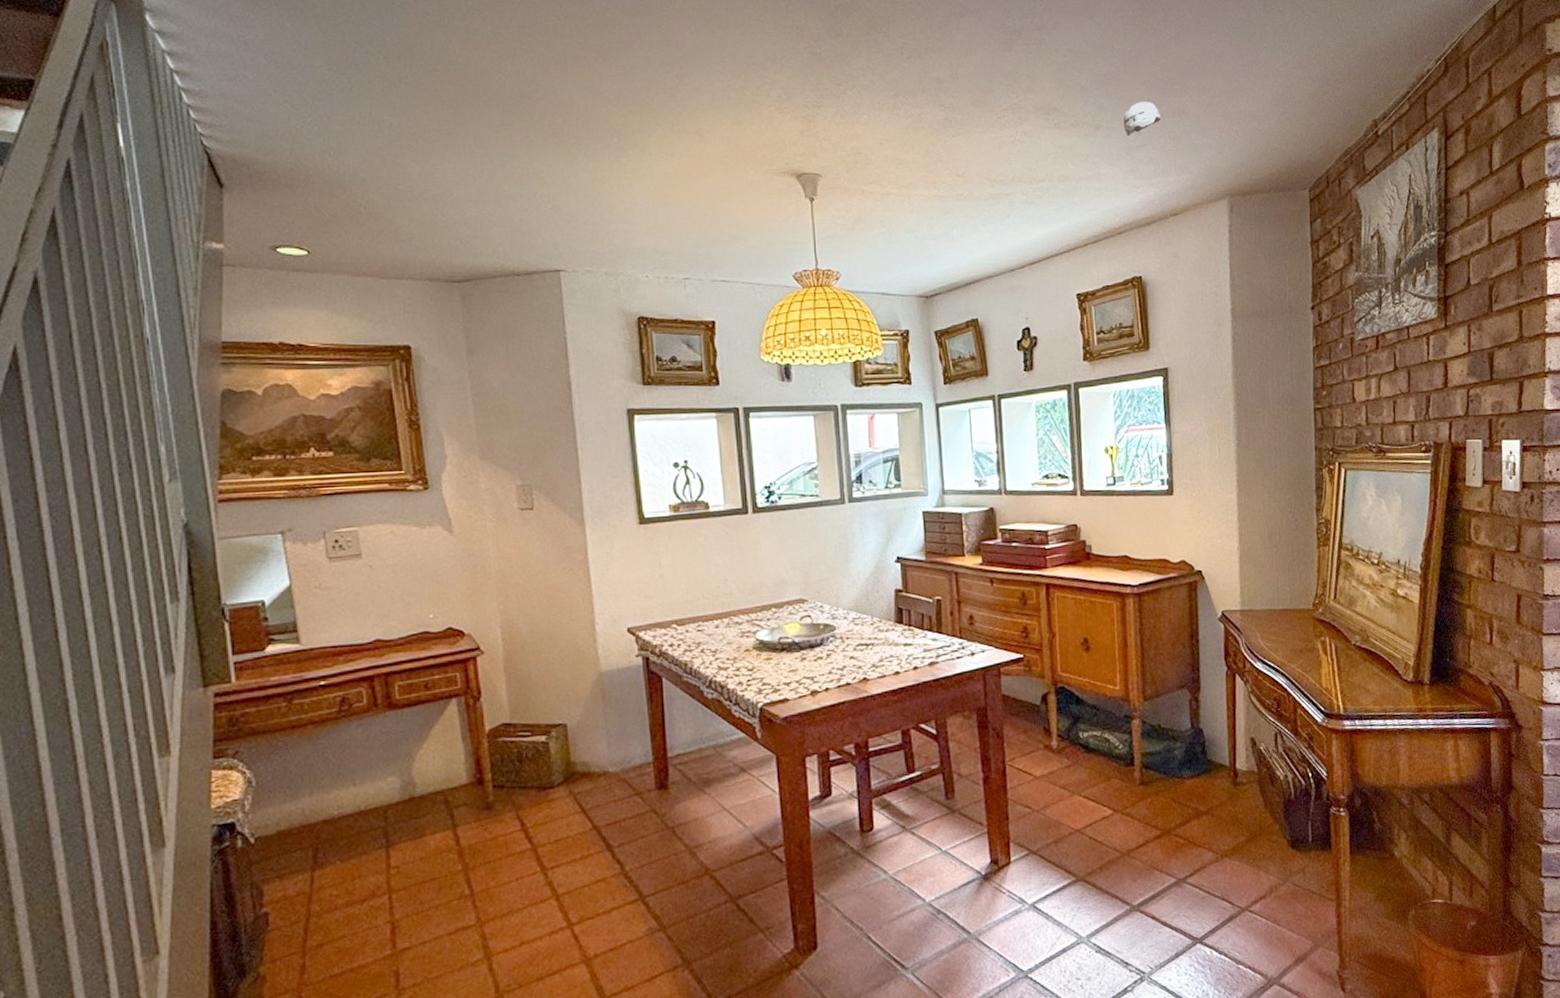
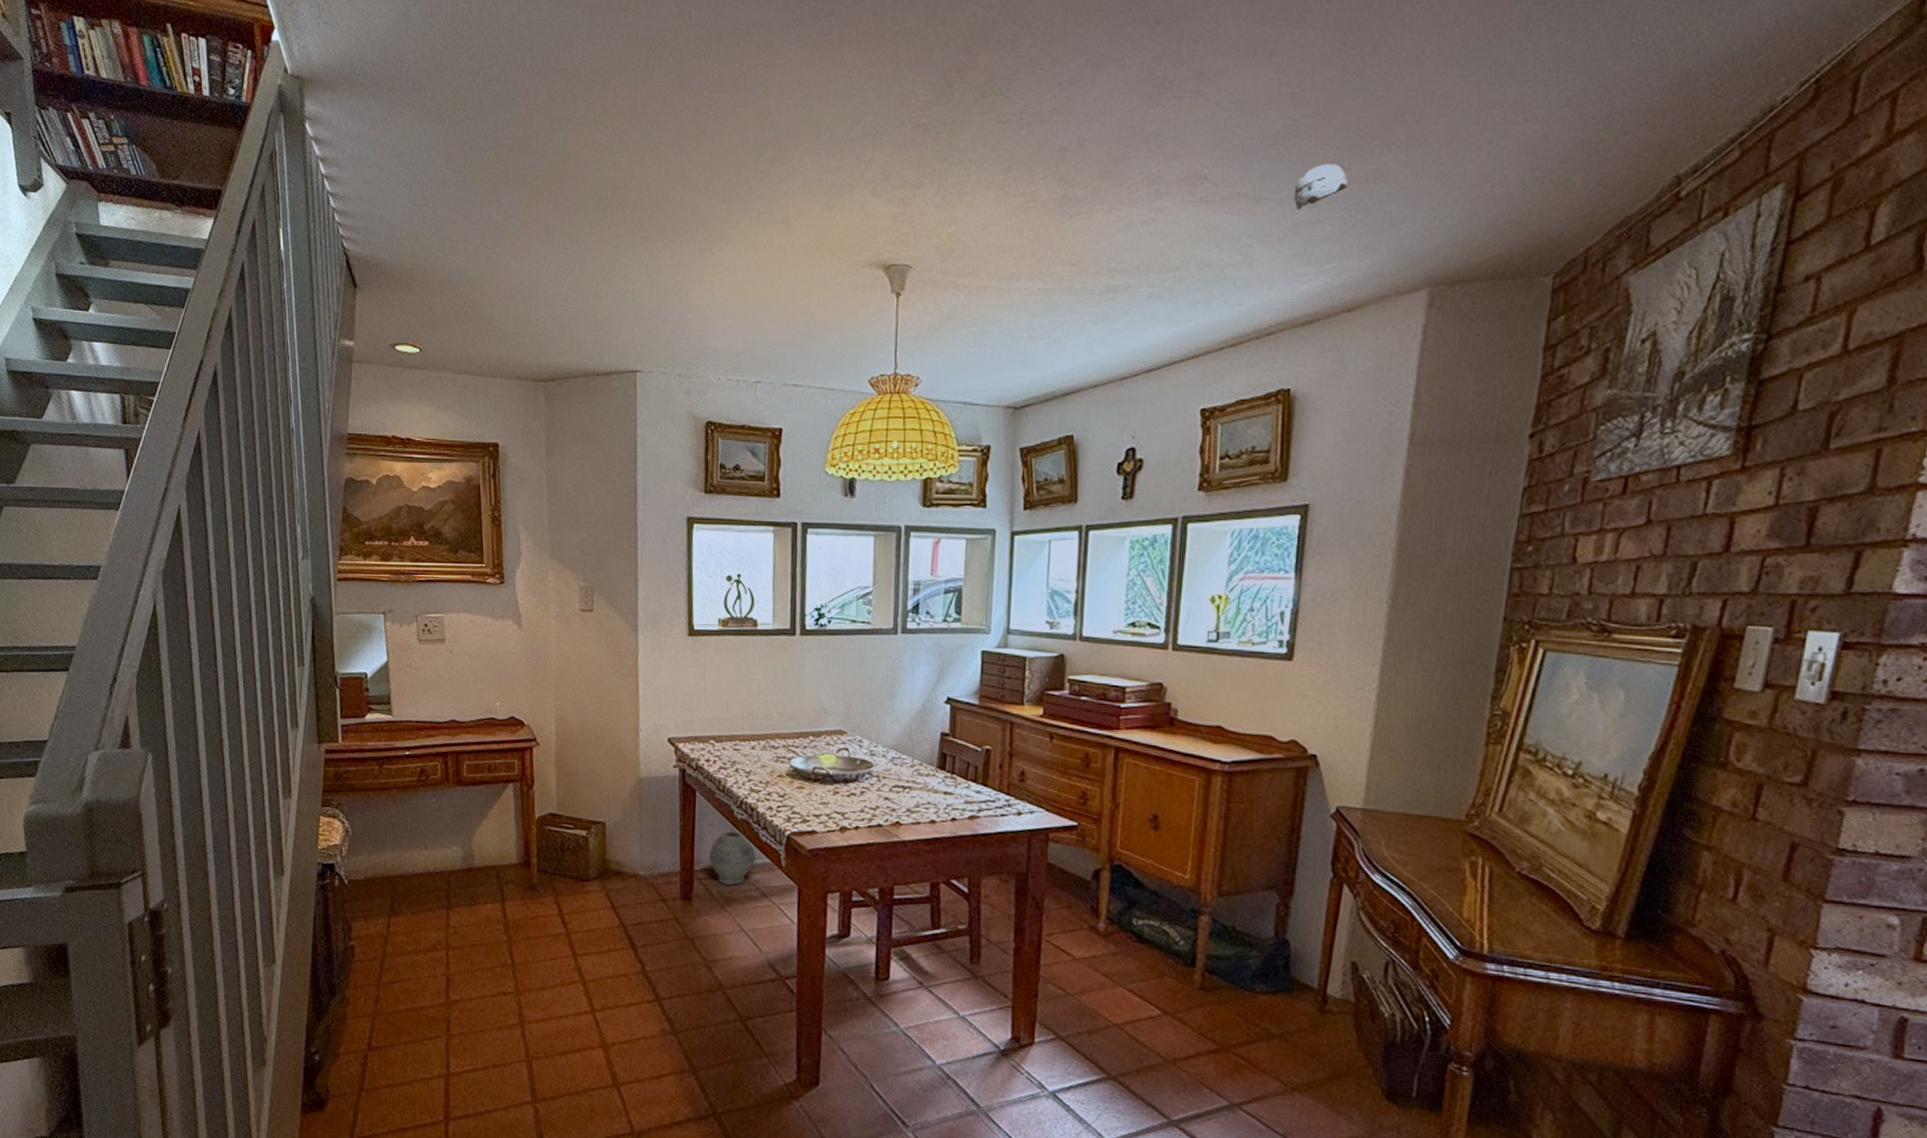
ceramic jug: none [681,711,731,767] -> present [708,831,757,885]

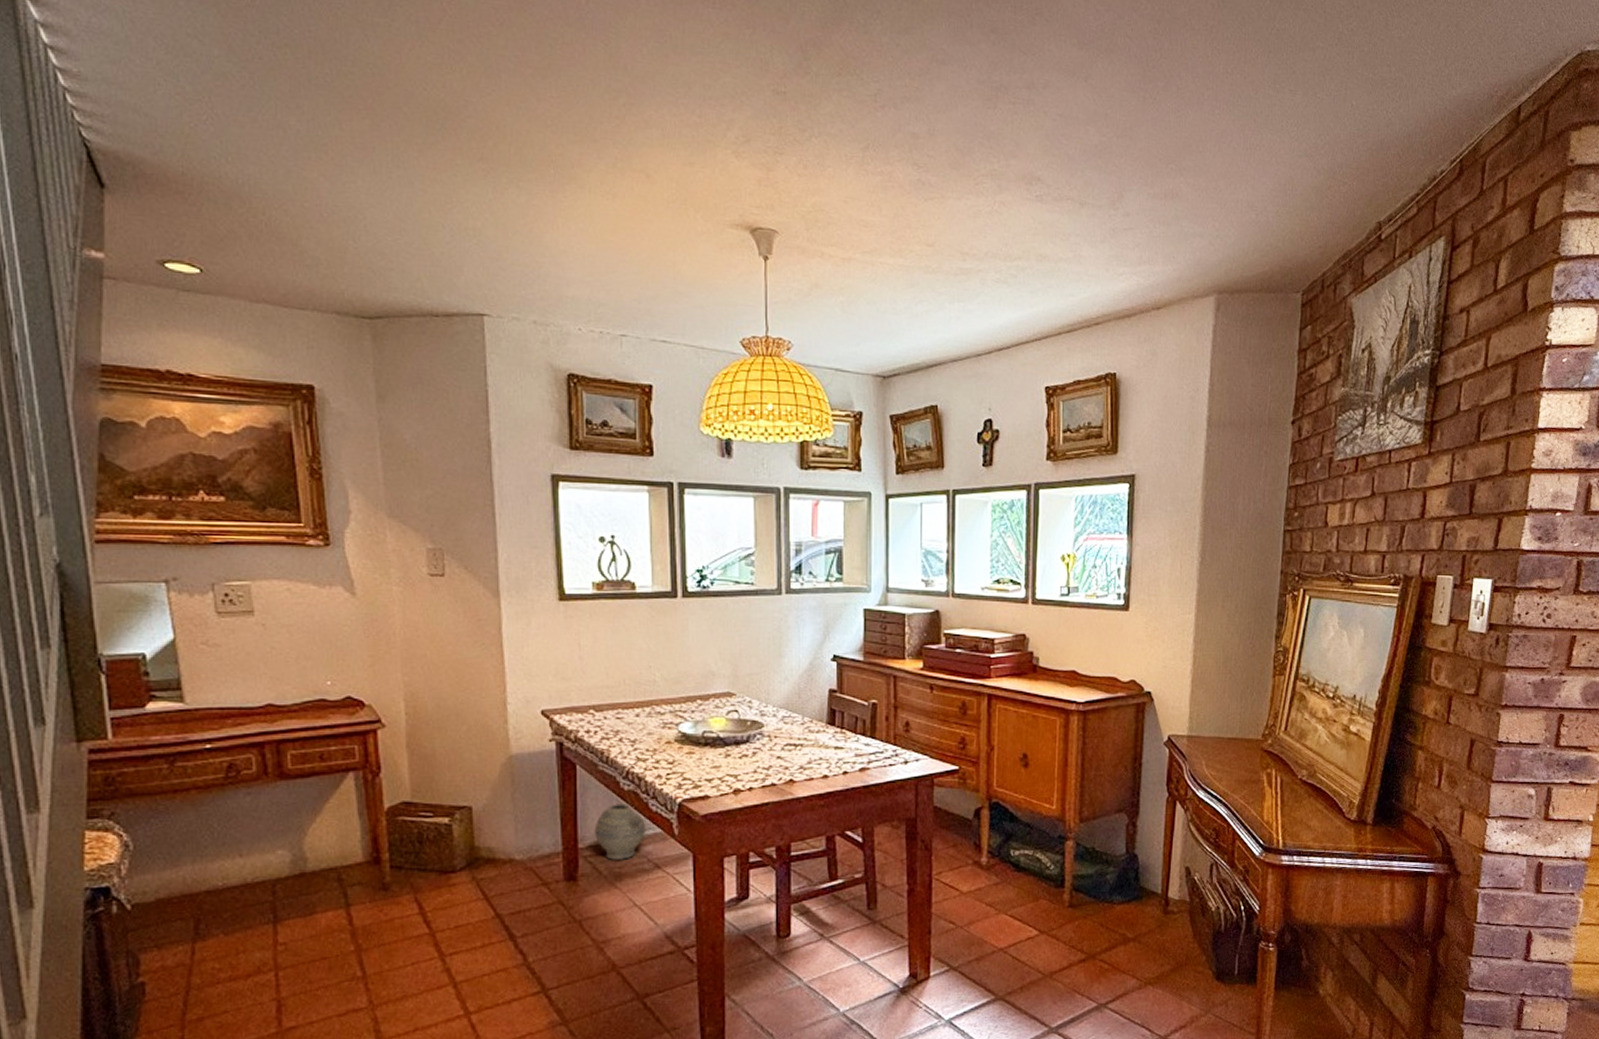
smoke detector: present [1293,164,1348,211] -> none [1110,179,1151,218]

